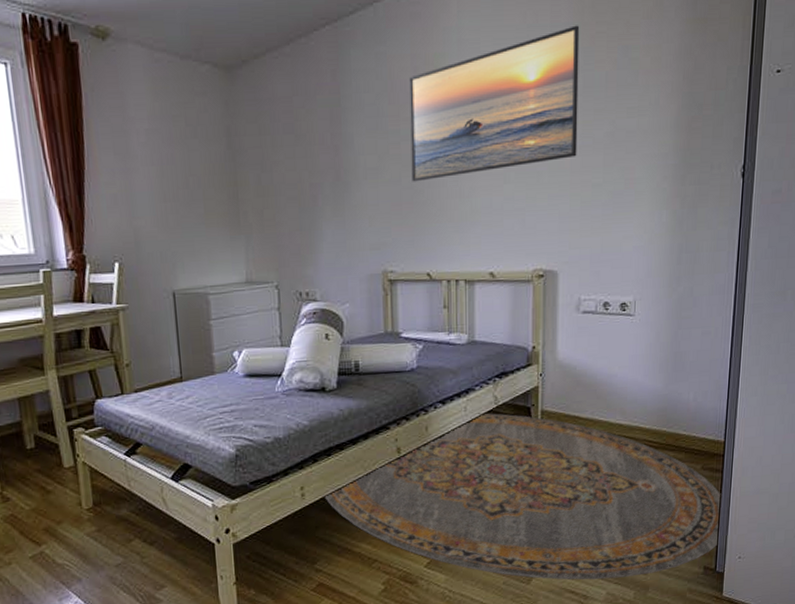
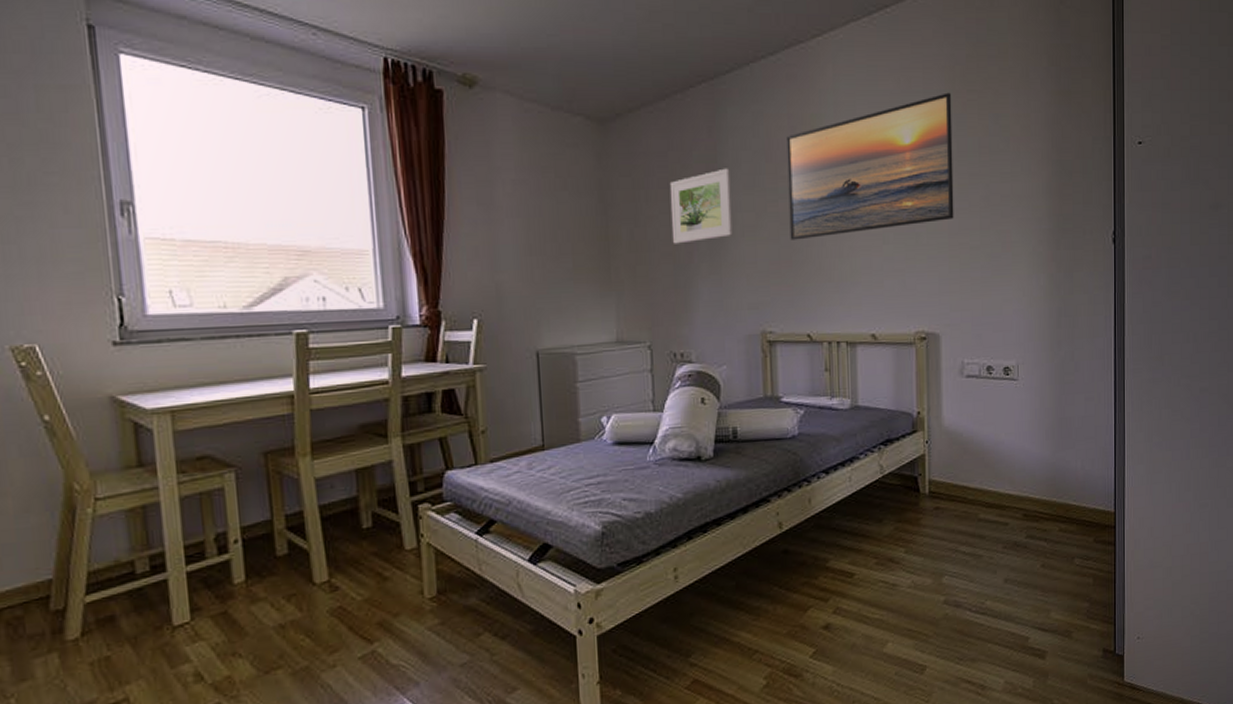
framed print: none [294,111,355,188] -> present [669,168,733,244]
rug: present [323,412,722,580] -> none [698,483,1117,668]

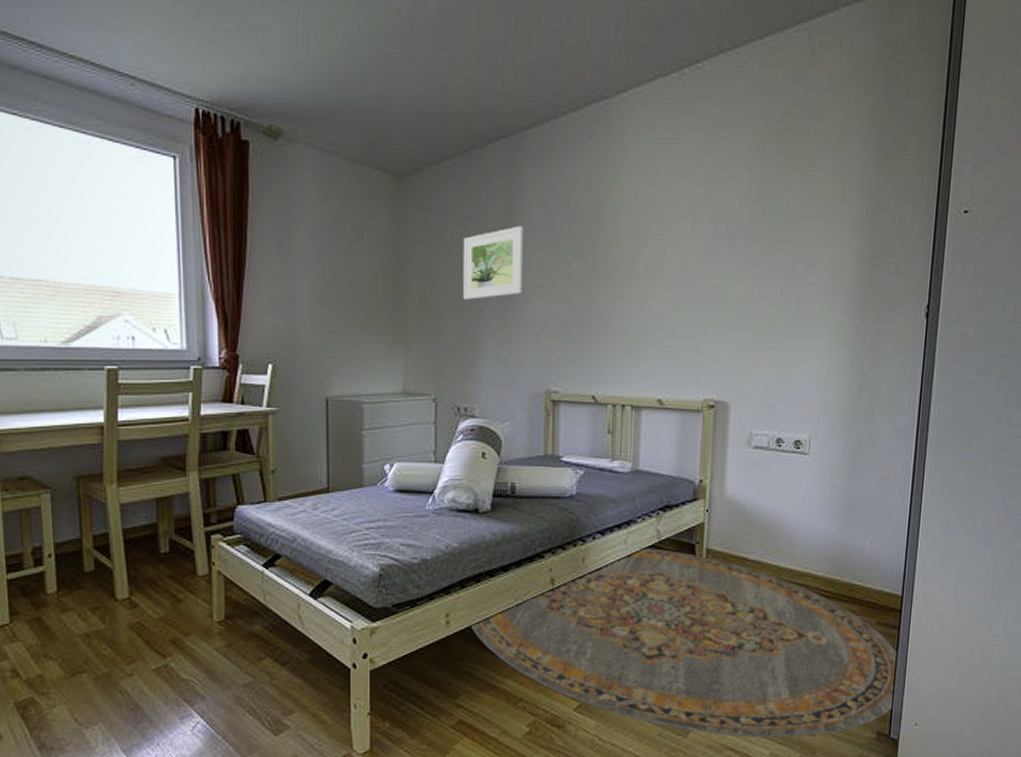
rug: none [698,483,1117,668] -> present [469,547,899,738]
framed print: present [786,92,954,240] -> none [581,153,761,301]

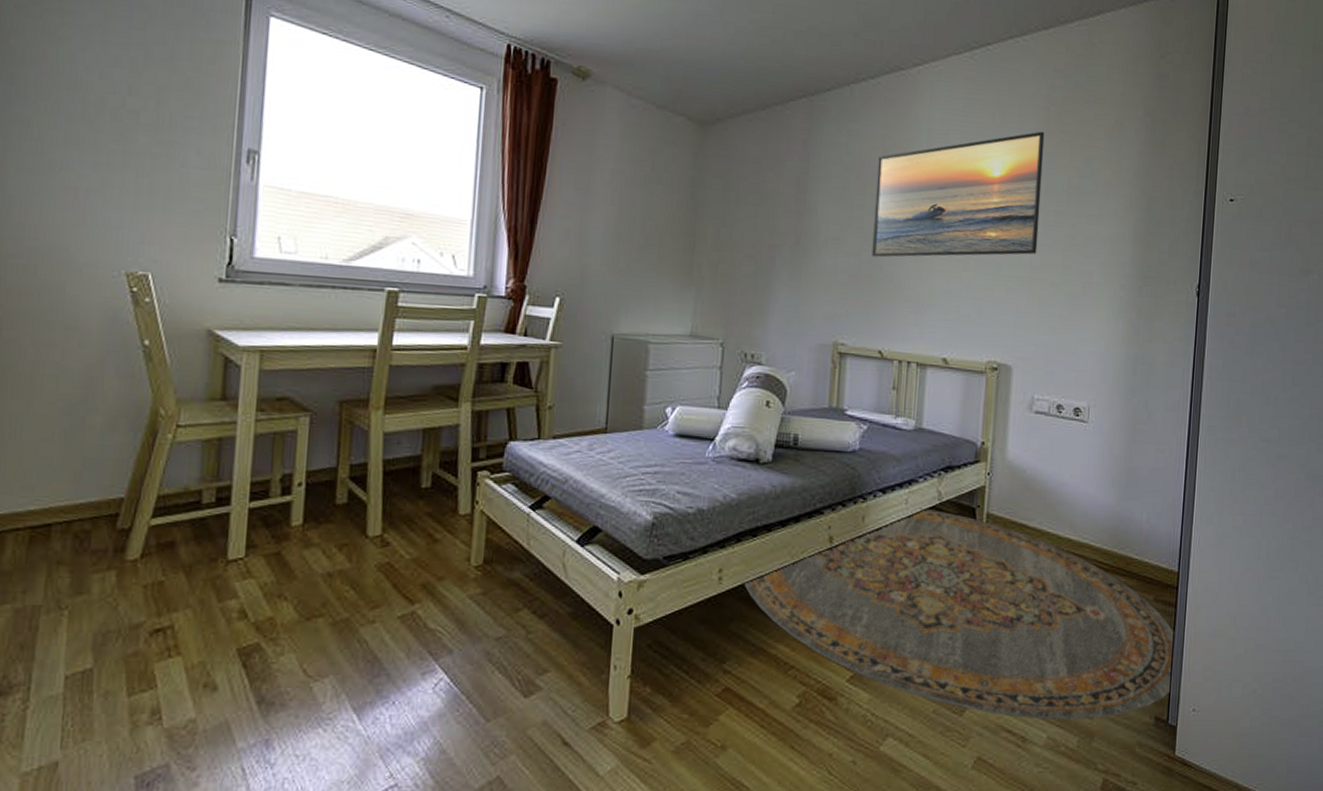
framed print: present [462,226,524,300] -> none [756,180,820,248]
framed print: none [581,153,761,301] -> present [871,131,1045,258]

